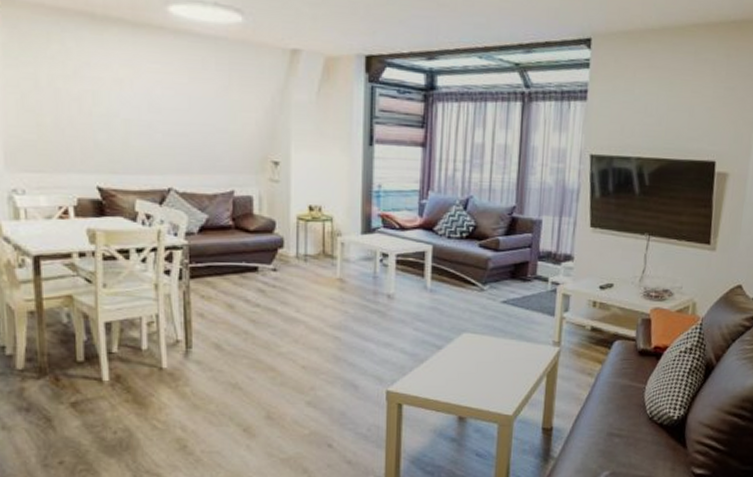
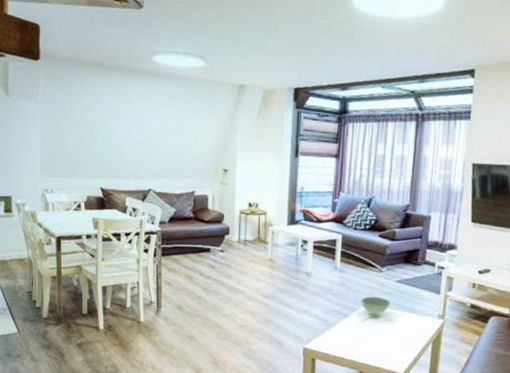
bowl: none [458,322,495,347] -> present [361,296,391,317]

